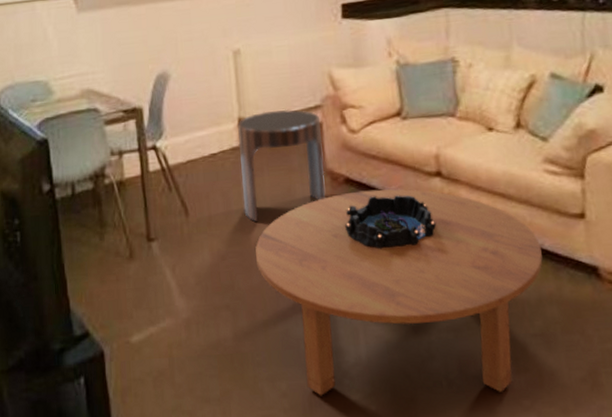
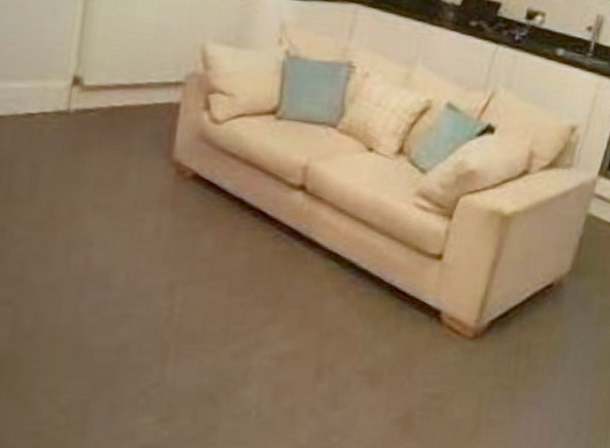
side table: present [237,109,326,221] -> none [56,74,179,206]
coffee table: present [255,189,543,396] -> none [59,190,391,426]
decorative bowl: present [344,195,437,250] -> none [179,199,287,262]

